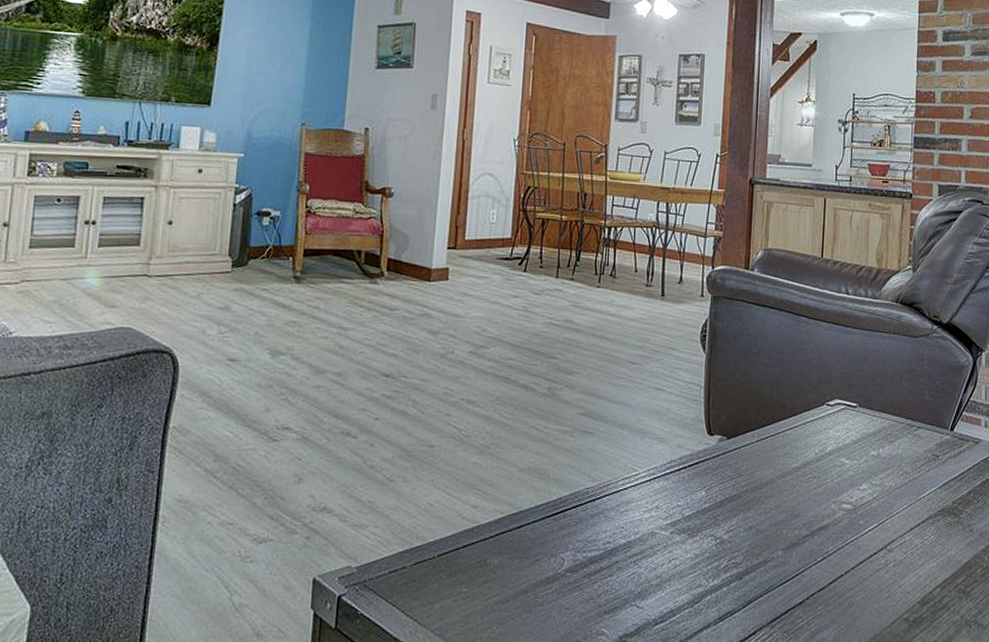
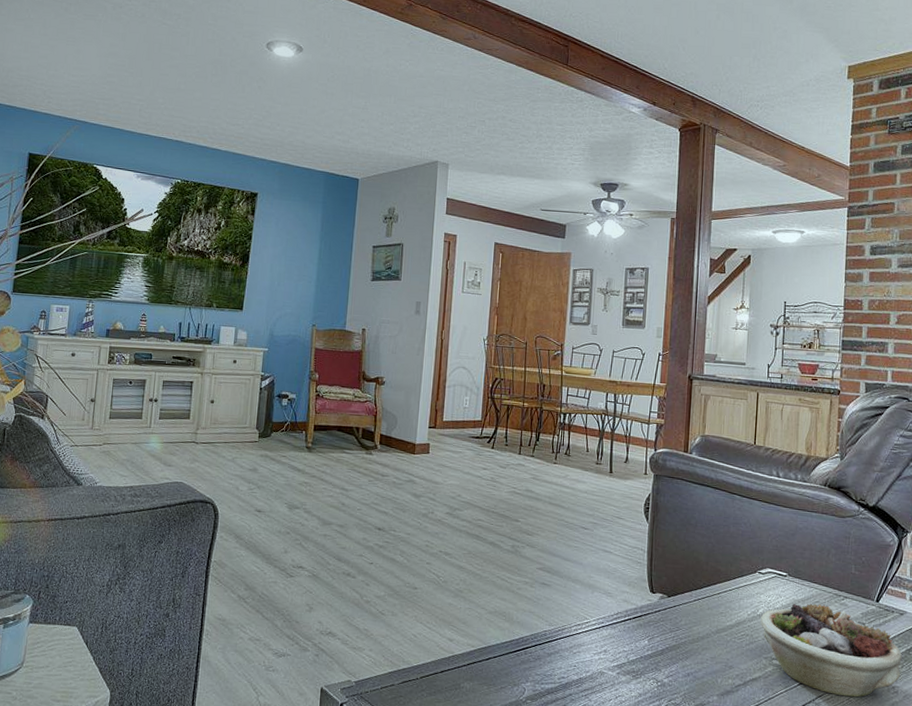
succulent planter: none [828,436,977,540] -> present [760,604,902,697]

